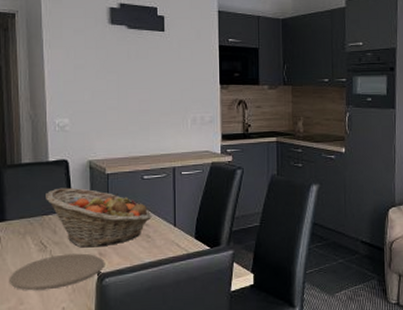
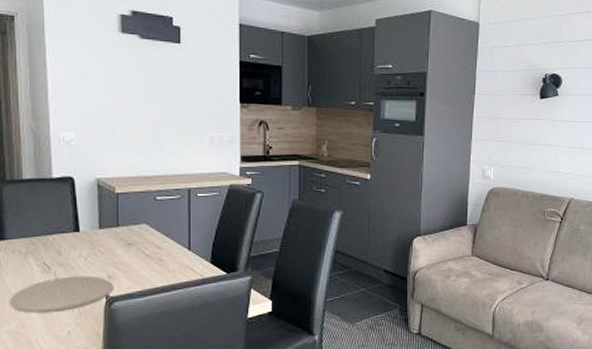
fruit basket: present [46,187,152,248] -> none [49,206,165,270]

